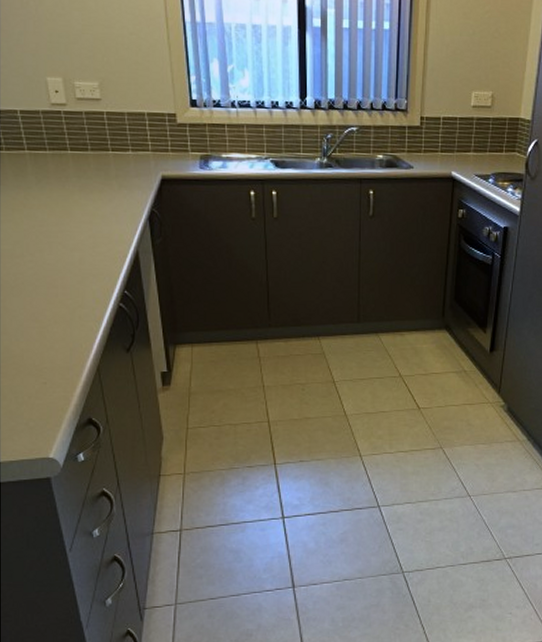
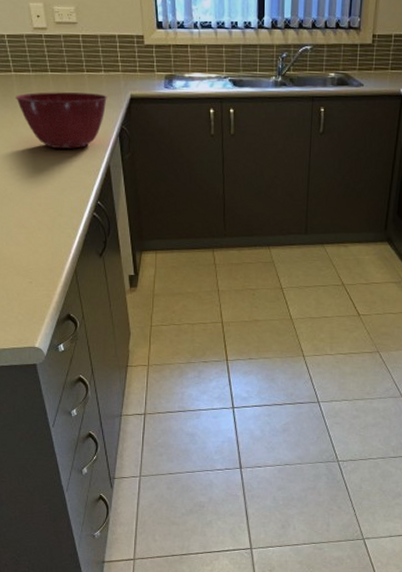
mixing bowl: none [28,172,135,233] -> present [15,92,107,149]

